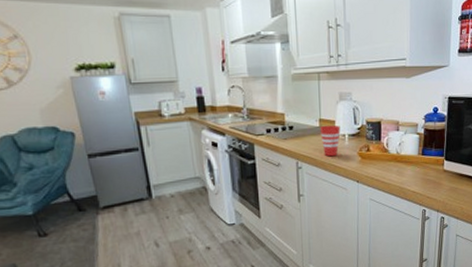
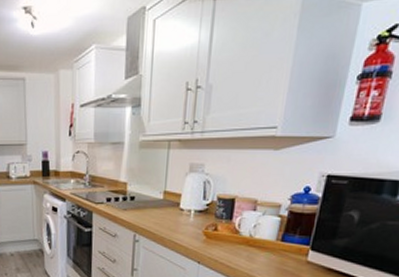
cup: present [320,125,341,157] -> none [163,198,187,233]

